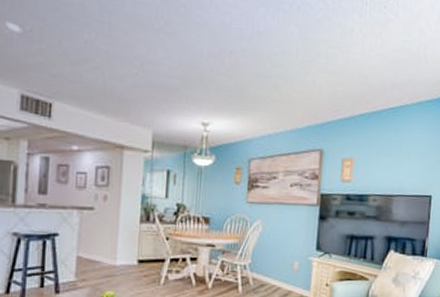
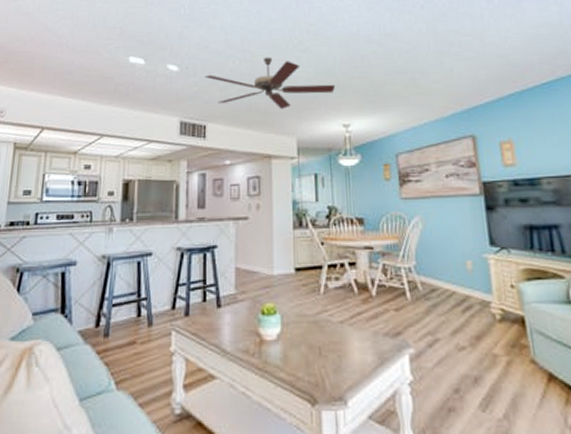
ceiling fan: none [53,33,199,98] -> present [205,57,335,110]

